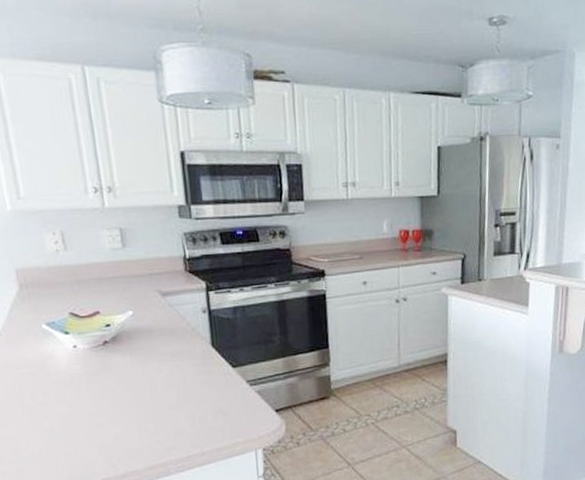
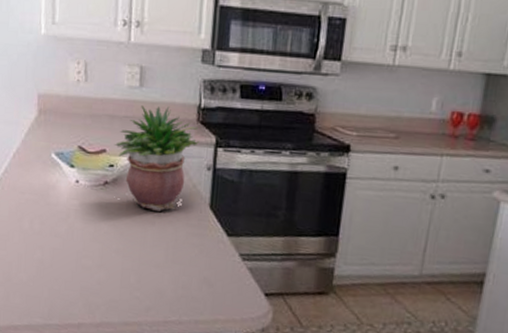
potted plant: none [106,262,191,360] -> present [114,106,199,213]

